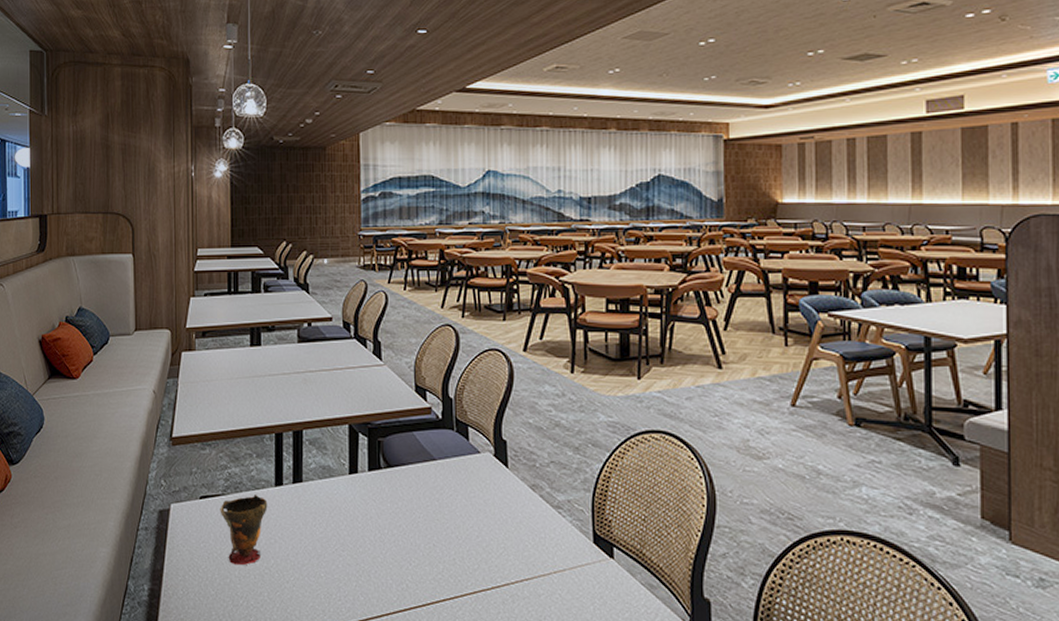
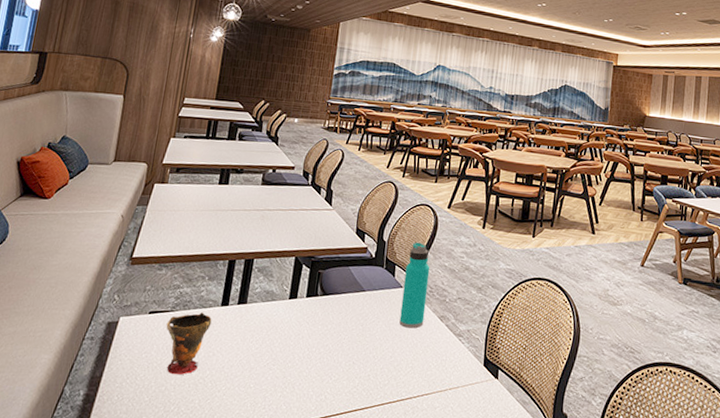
water bottle: none [481,396,512,502] -> present [399,242,430,329]

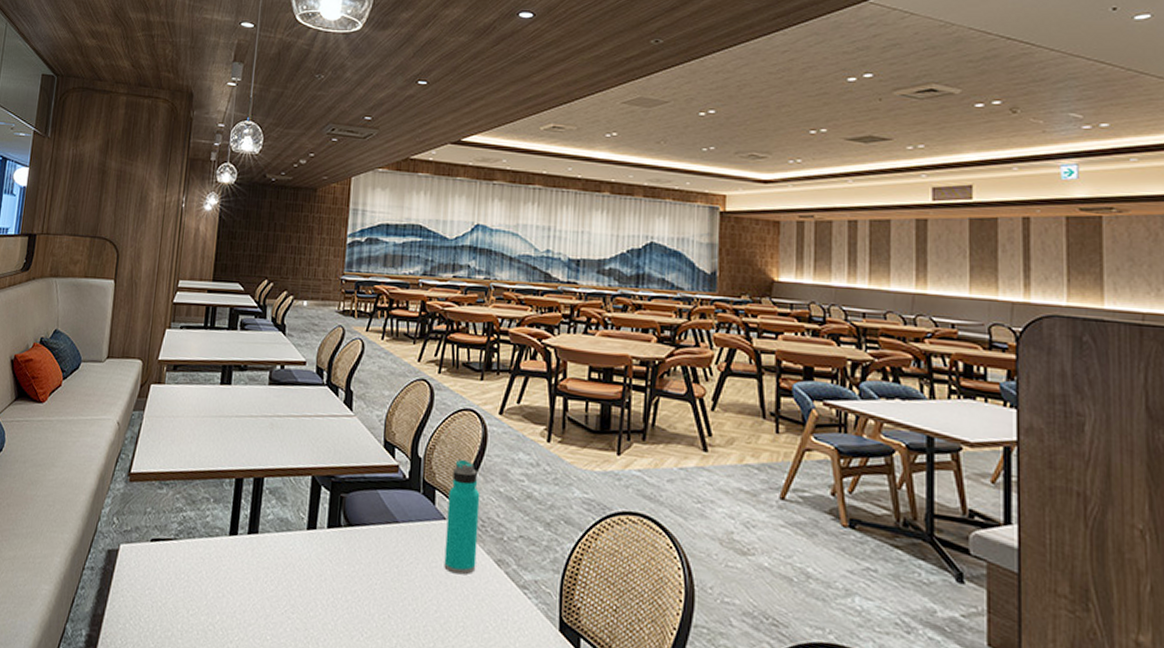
cup: present [166,313,212,375] -> none [169,542,220,618]

